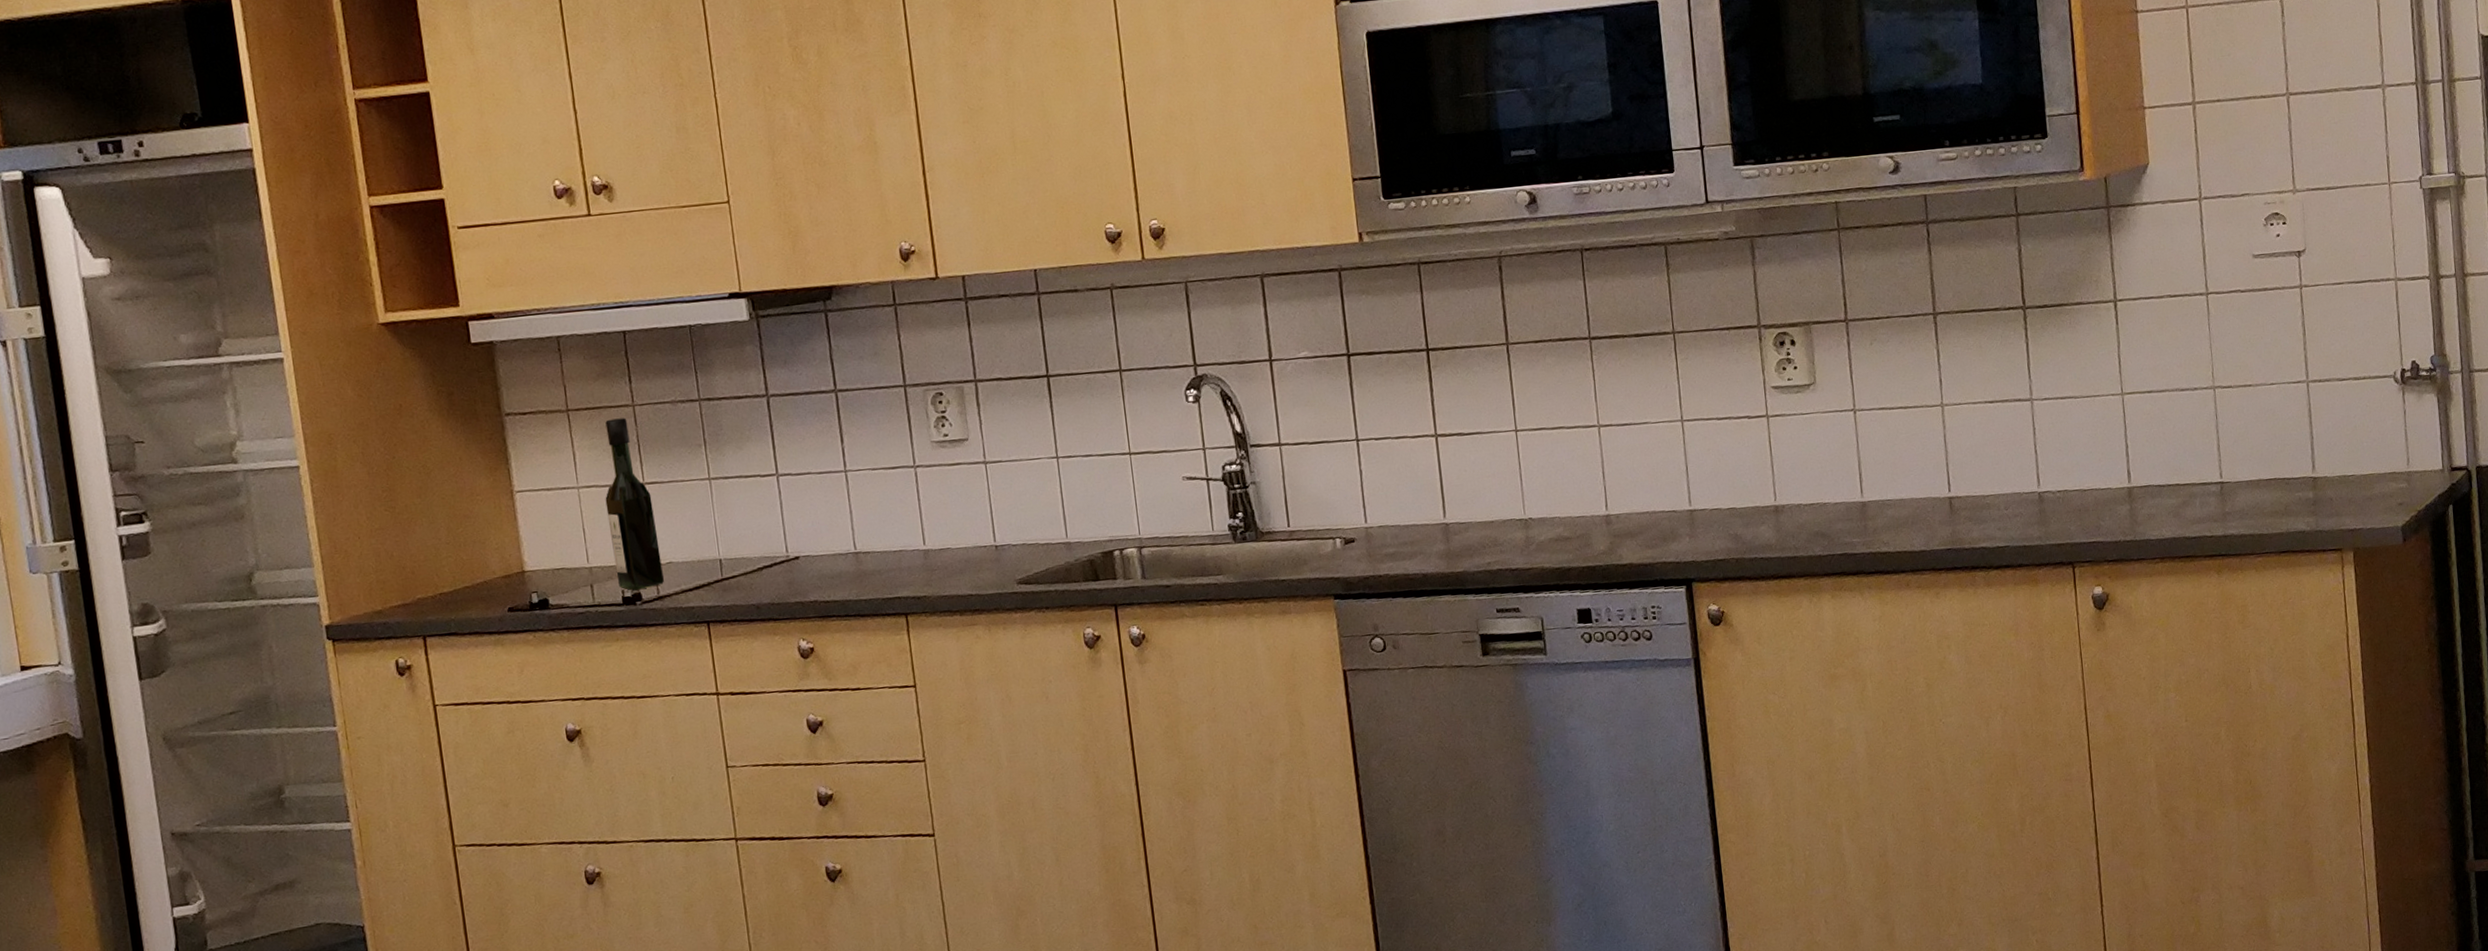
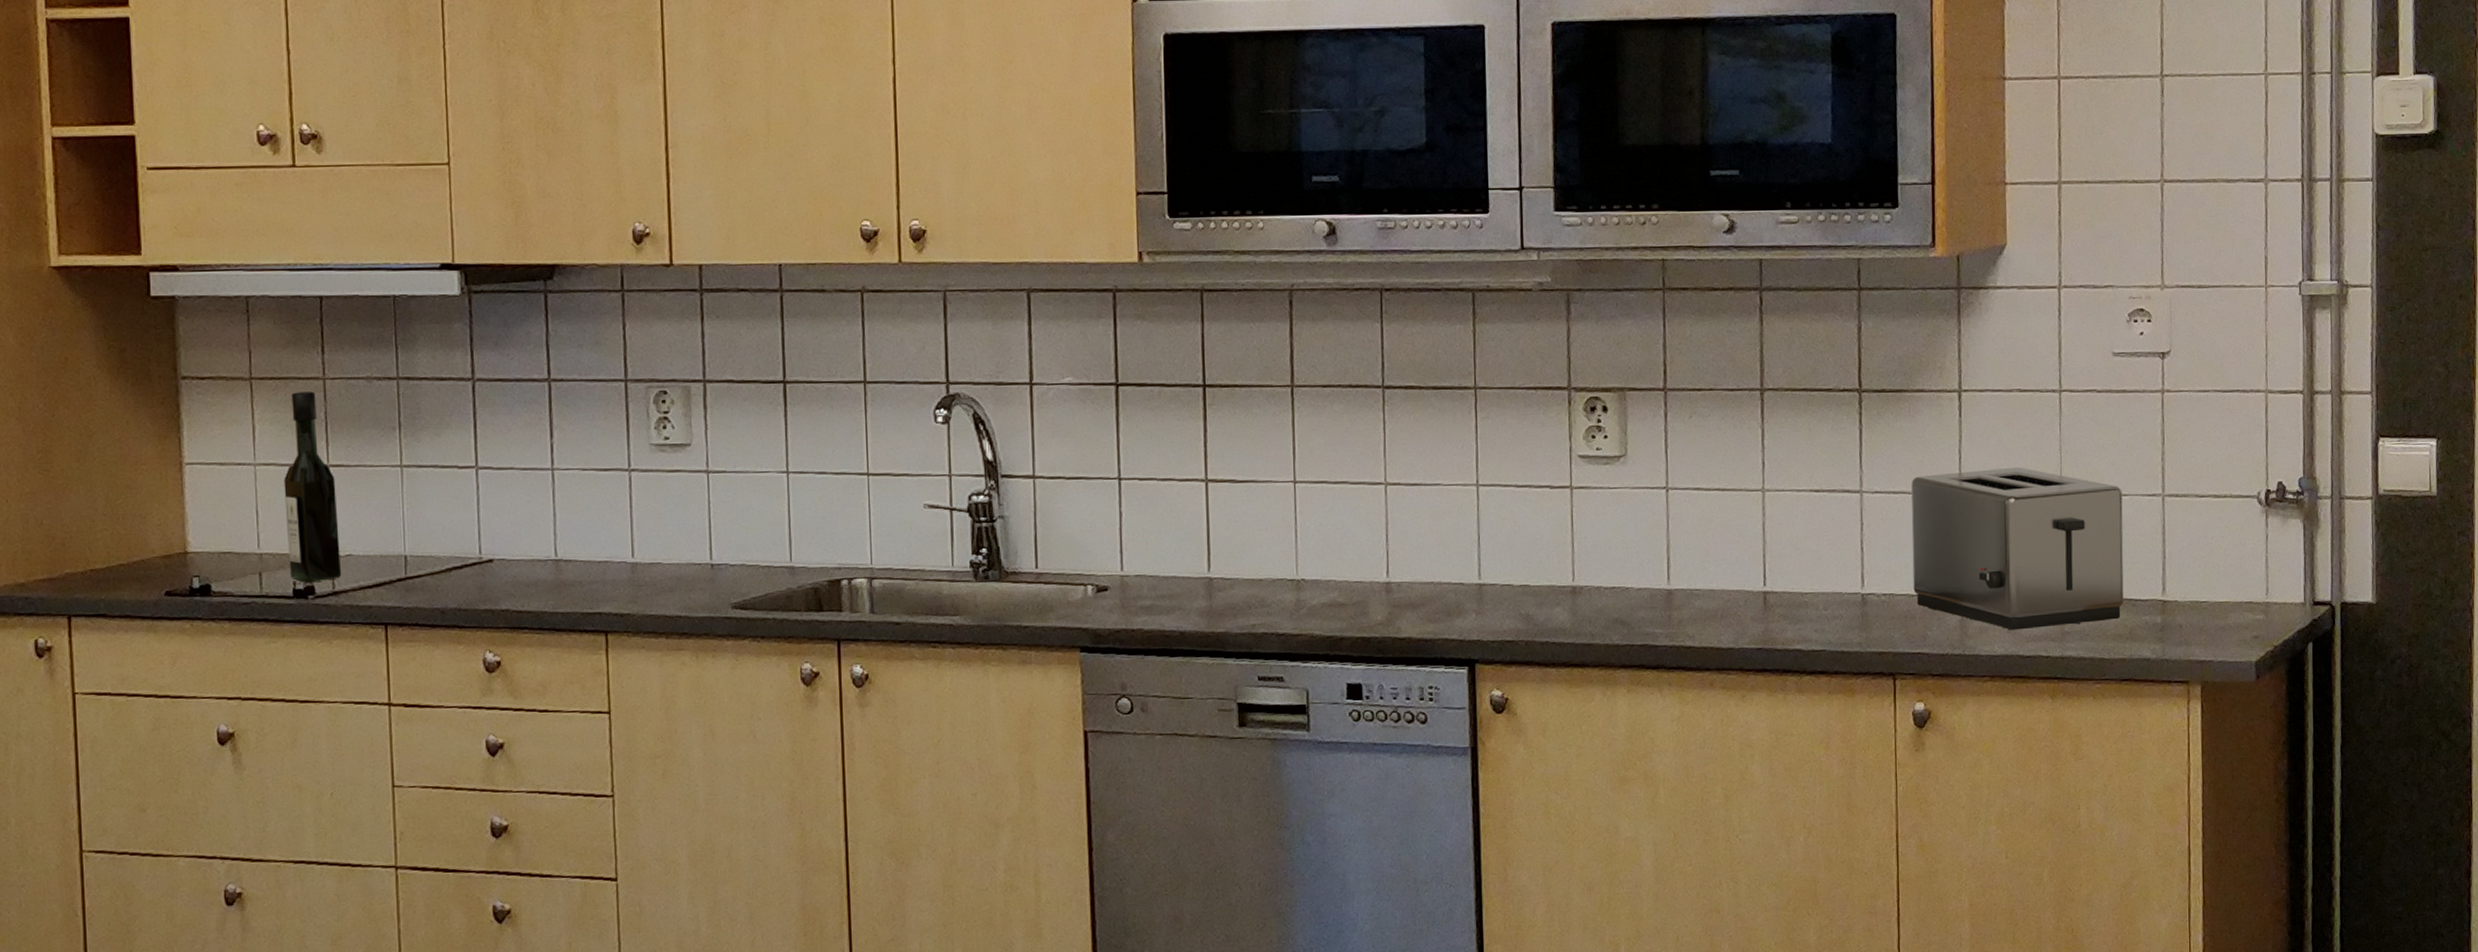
toaster: none [2076,366,2278,515] -> present [1911,467,2124,631]

